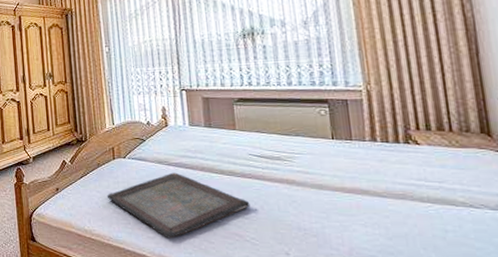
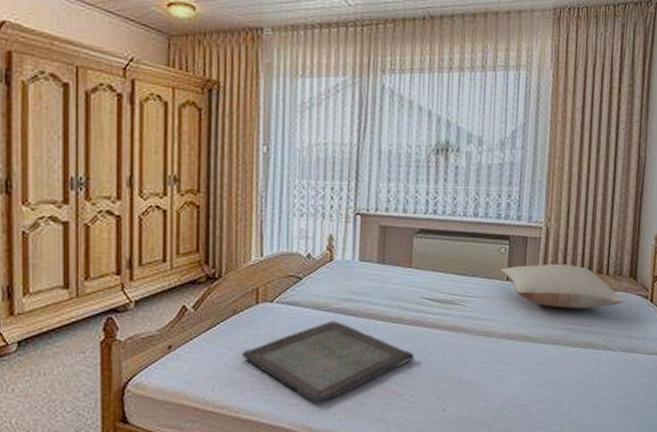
pillow: none [323,122,479,164] -> present [500,263,624,308]

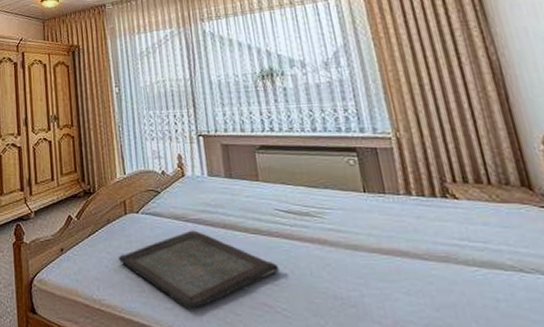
pillow: present [500,263,624,308] -> none [354,173,523,222]

